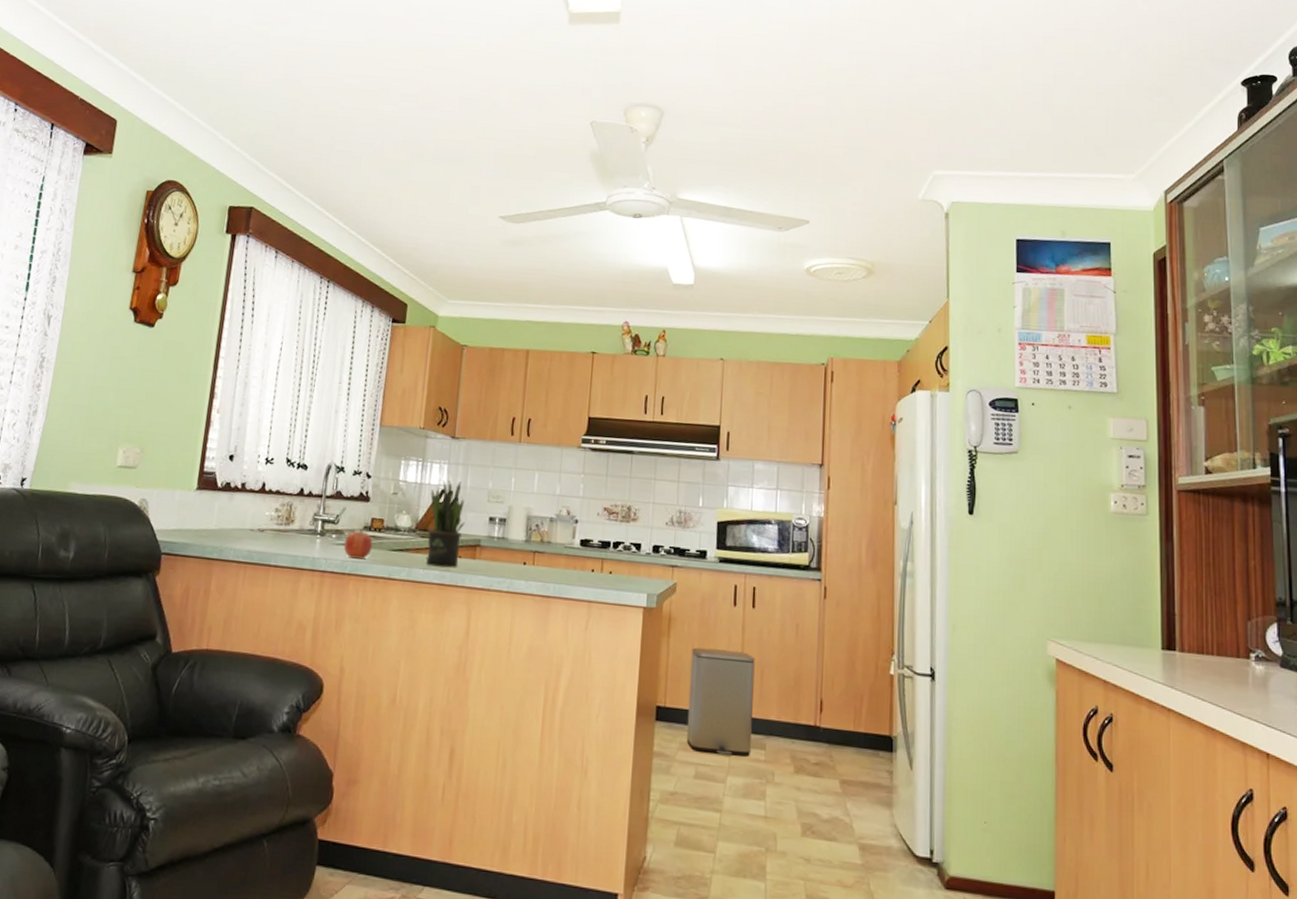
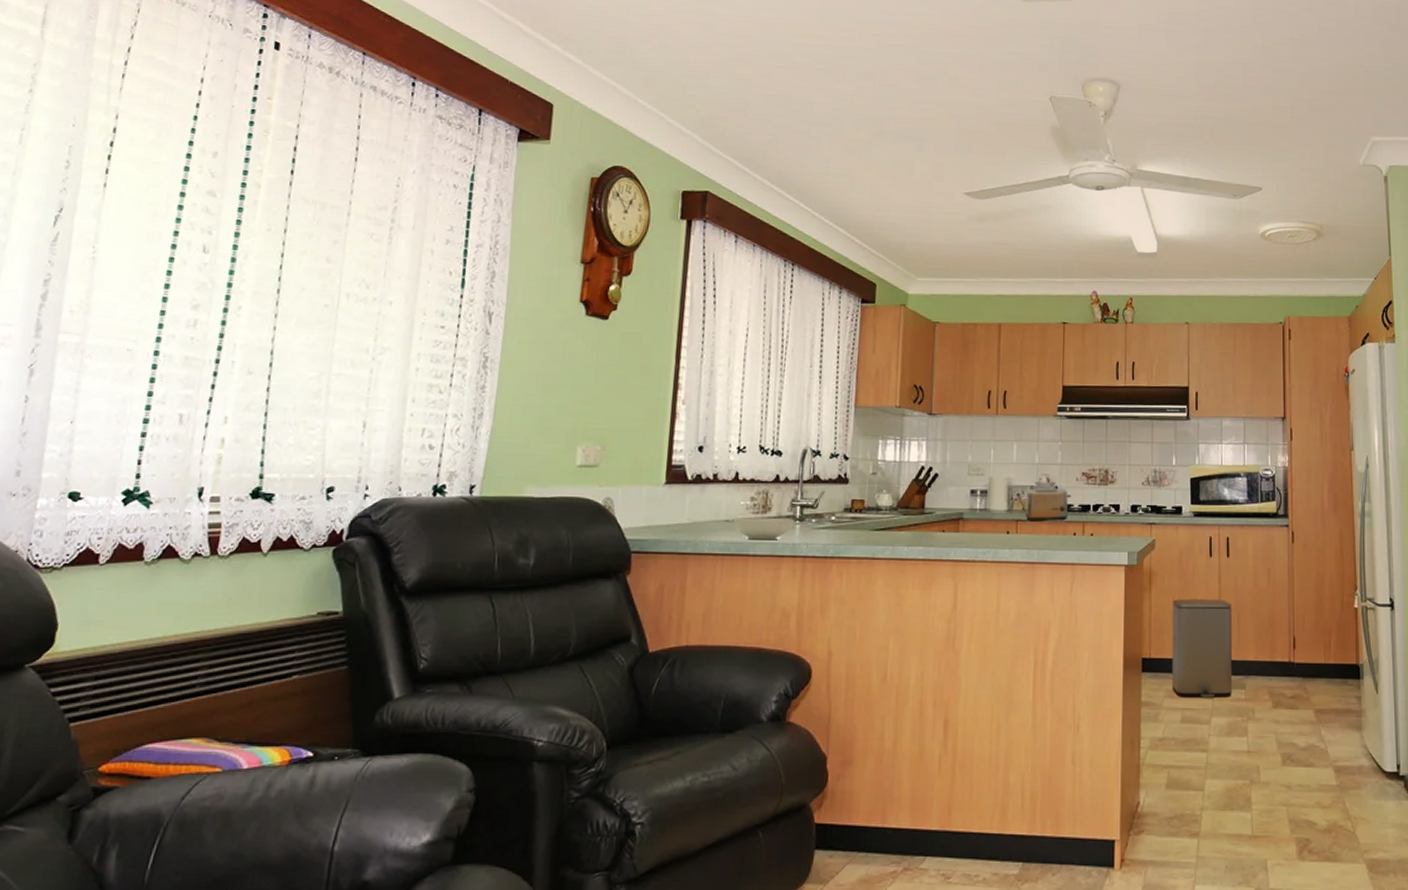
bowl: none [257,527,315,553] -> present [733,518,794,540]
fruit: present [343,529,373,559] -> none [824,511,855,541]
potted plant: present [426,480,465,569] -> none [910,457,947,543]
toaster: none [544,520,592,556] -> present [1026,488,1072,522]

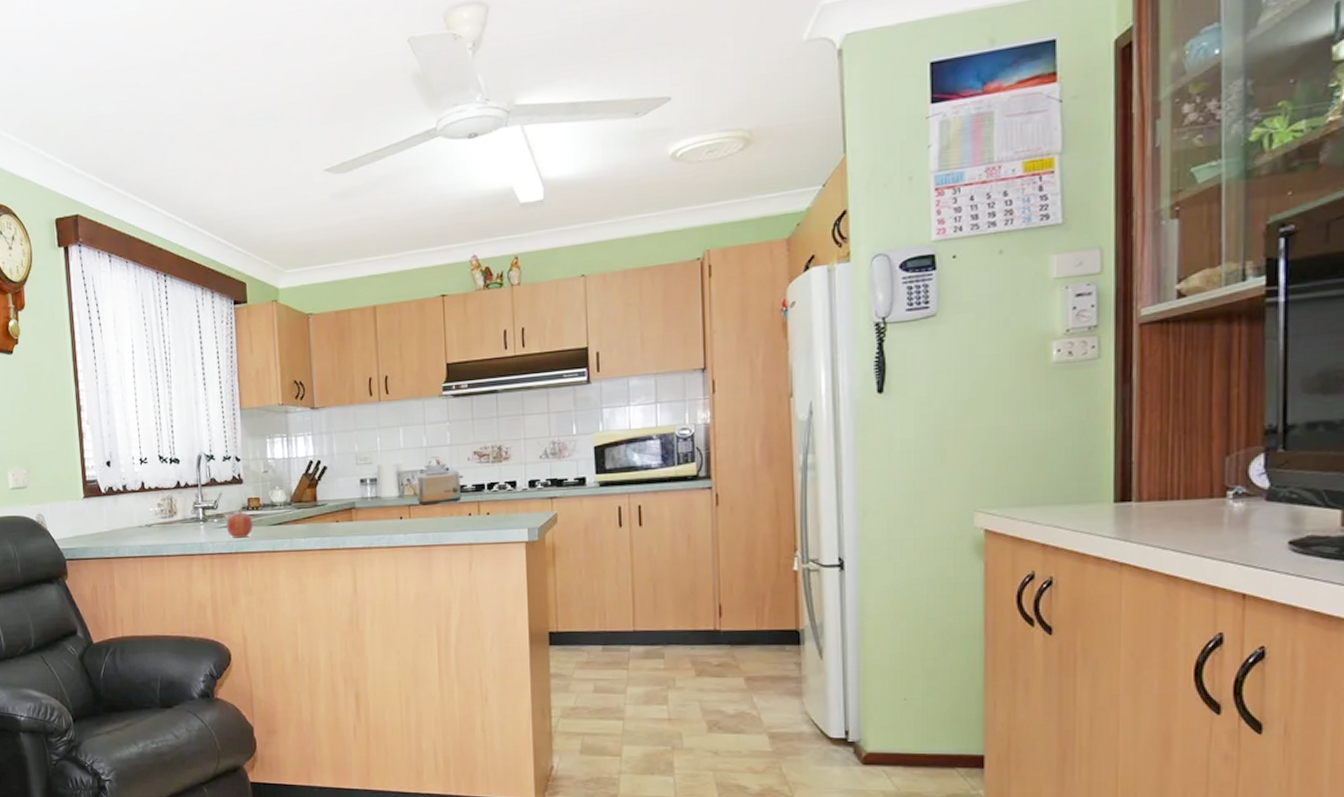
bowl: present [733,518,794,540] -> none [145,520,198,542]
fruit: none [824,511,855,541] -> present [226,510,253,538]
pedal bin: present [1171,599,1232,699] -> none [579,570,649,670]

